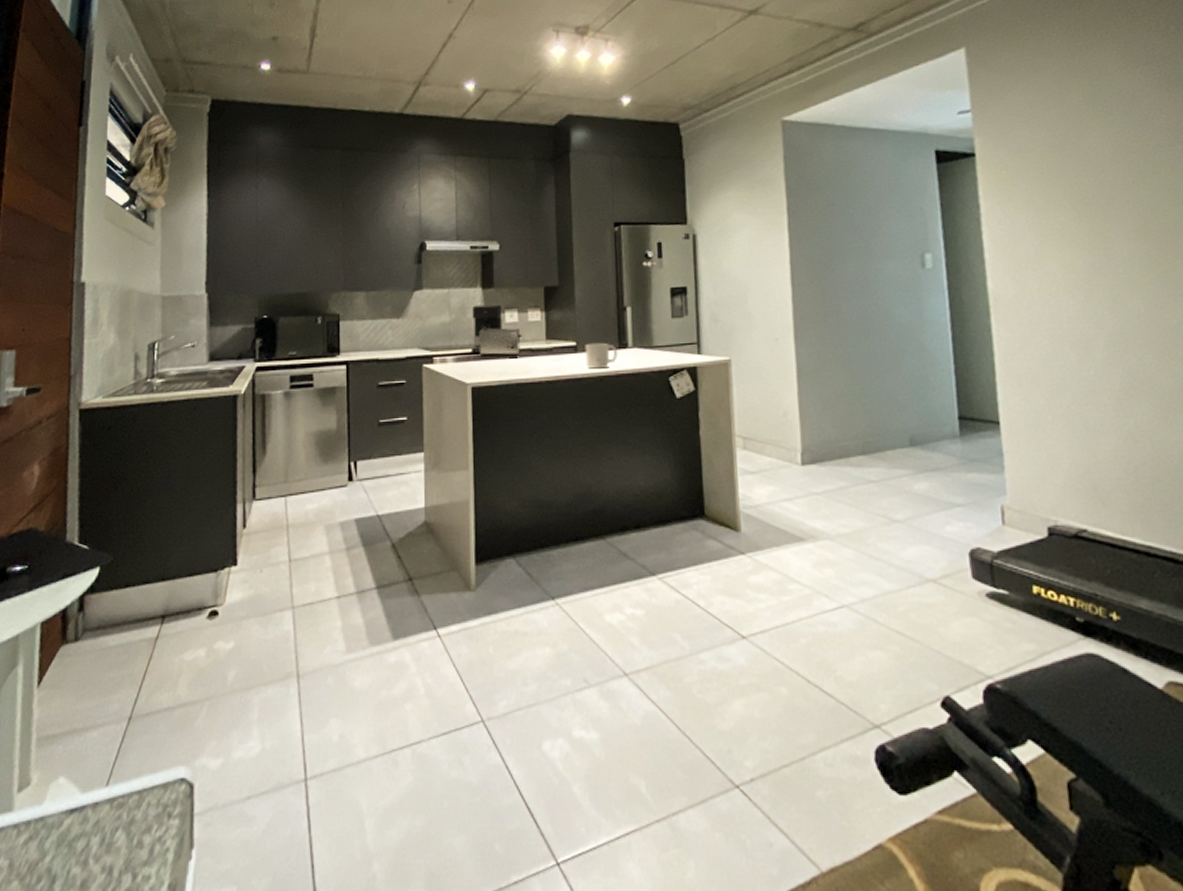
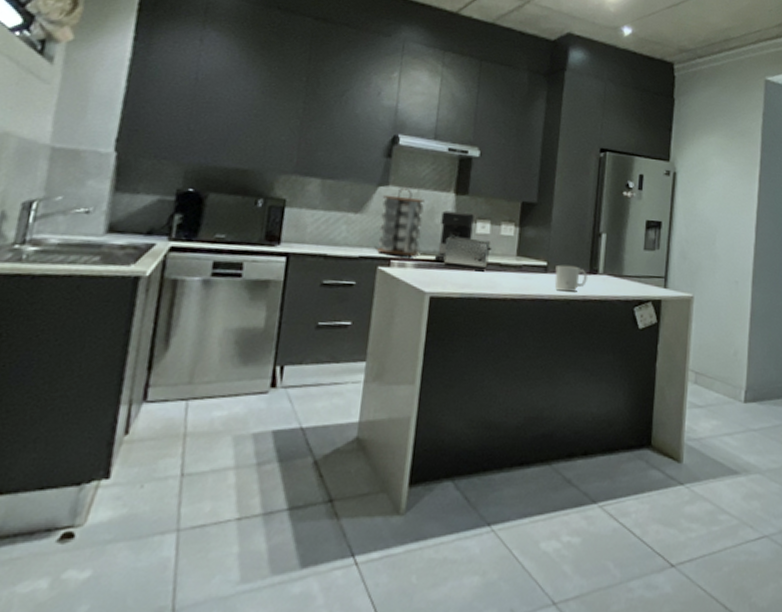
spice rack: none [419,288,456,353] -> present [377,187,424,257]

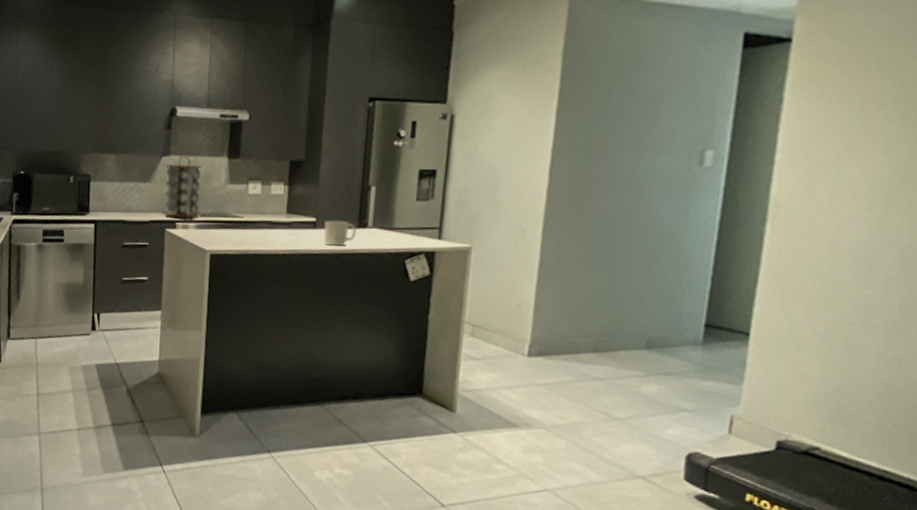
coffee maker: present [434,210,474,263] -> none [212,174,246,223]
toaster: present [443,236,493,270] -> none [220,198,264,229]

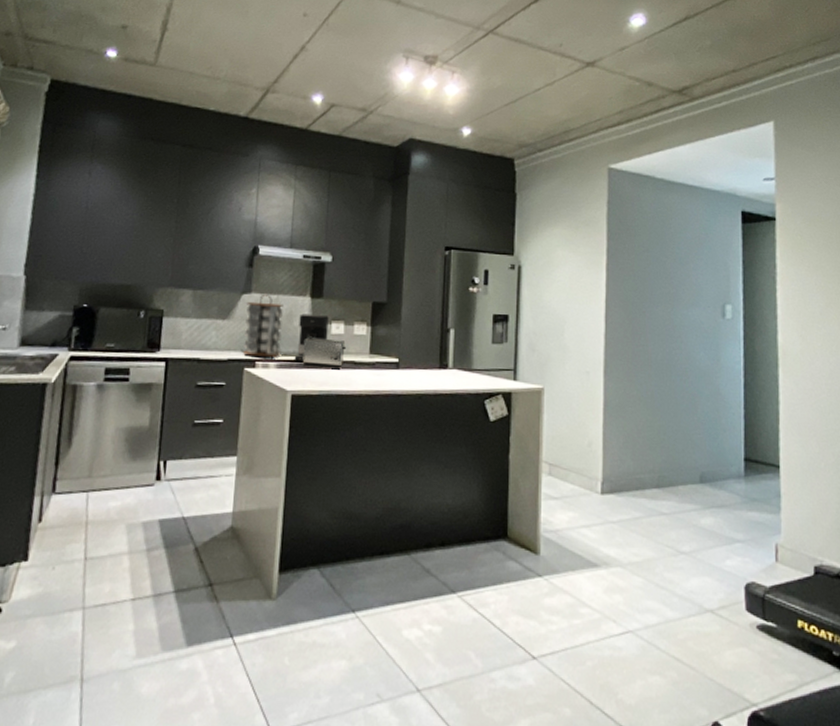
coffee maker: none [212,174,246,223] -> present [294,313,329,362]
toaster: none [220,198,264,229] -> present [302,337,347,369]
mug: present [323,220,356,246] -> none [406,361,438,387]

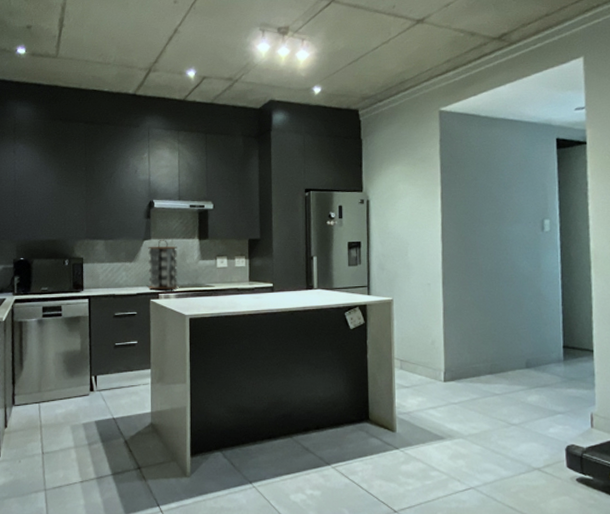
coffee maker: present [294,313,329,362] -> none [189,252,215,292]
toaster: present [302,337,347,369] -> none [195,271,231,295]

